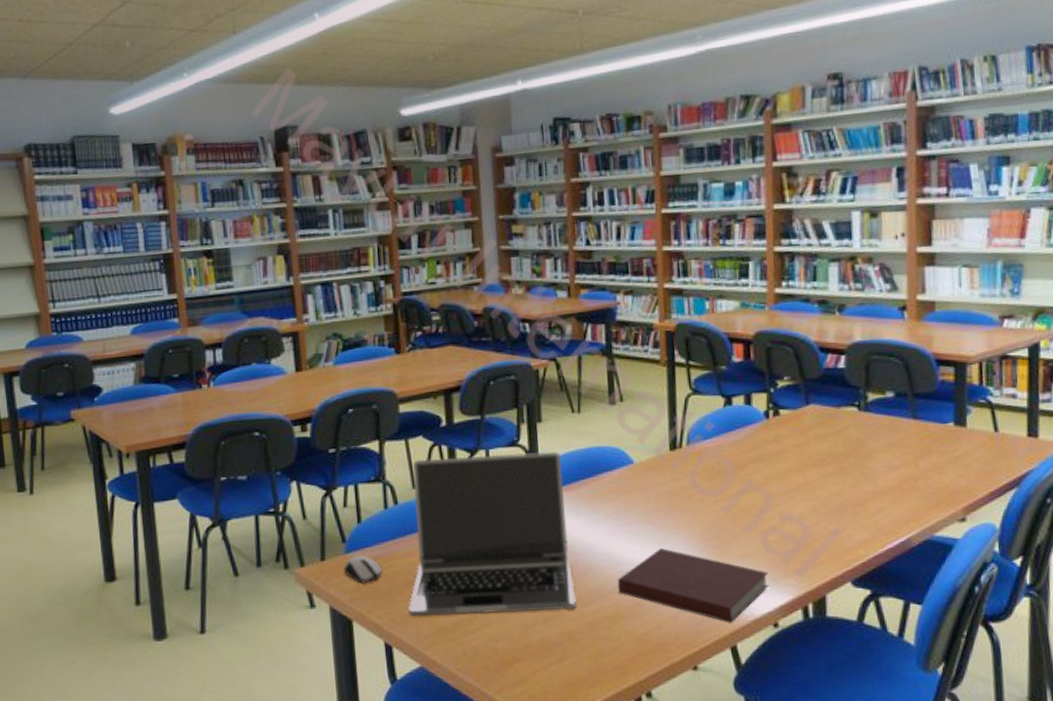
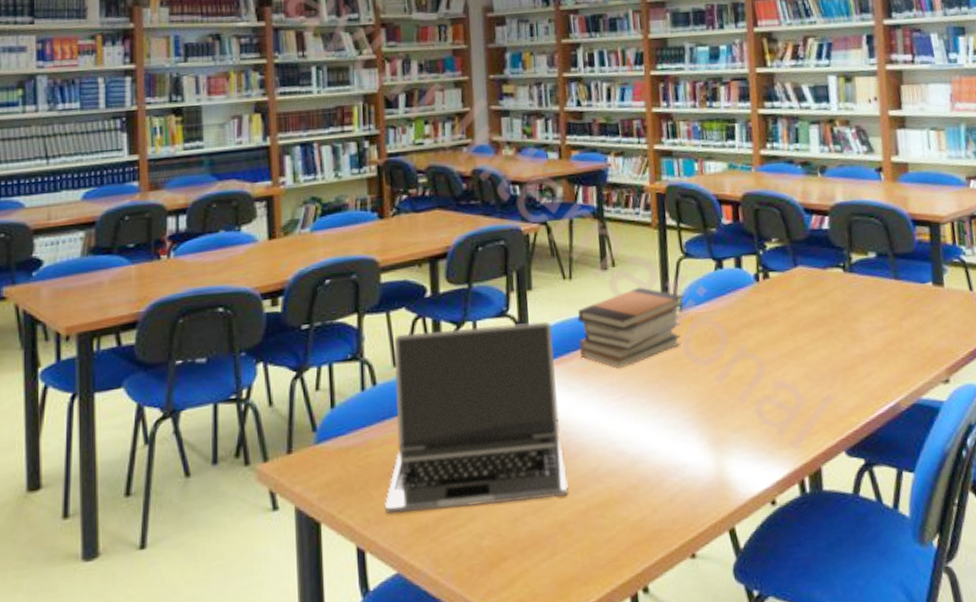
computer mouse: present [342,554,383,584] -> none [312,444,357,479]
book stack: none [586,421,692,497] -> present [577,287,684,368]
notebook: present [617,548,769,623] -> none [611,423,766,503]

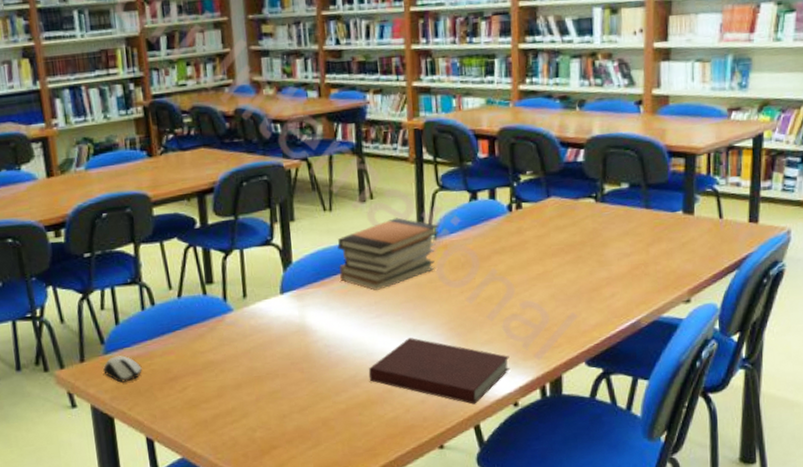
computer mouse: none [312,444,357,479] -> present [102,355,142,383]
laptop: present [385,321,569,515] -> none [168,249,330,412]
notebook: none [611,423,766,503] -> present [368,338,510,405]

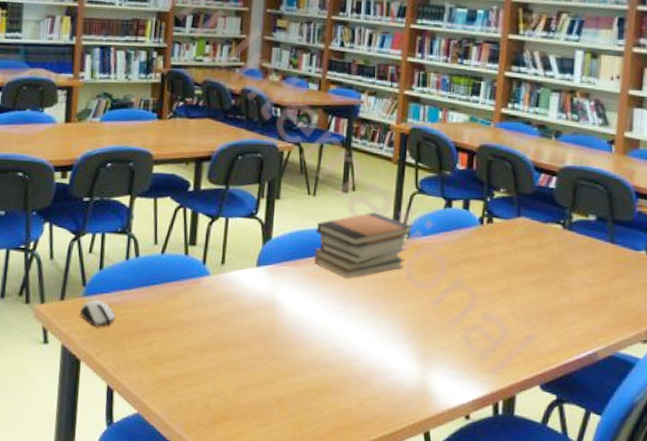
notebook: present [368,338,510,405] -> none [328,331,466,410]

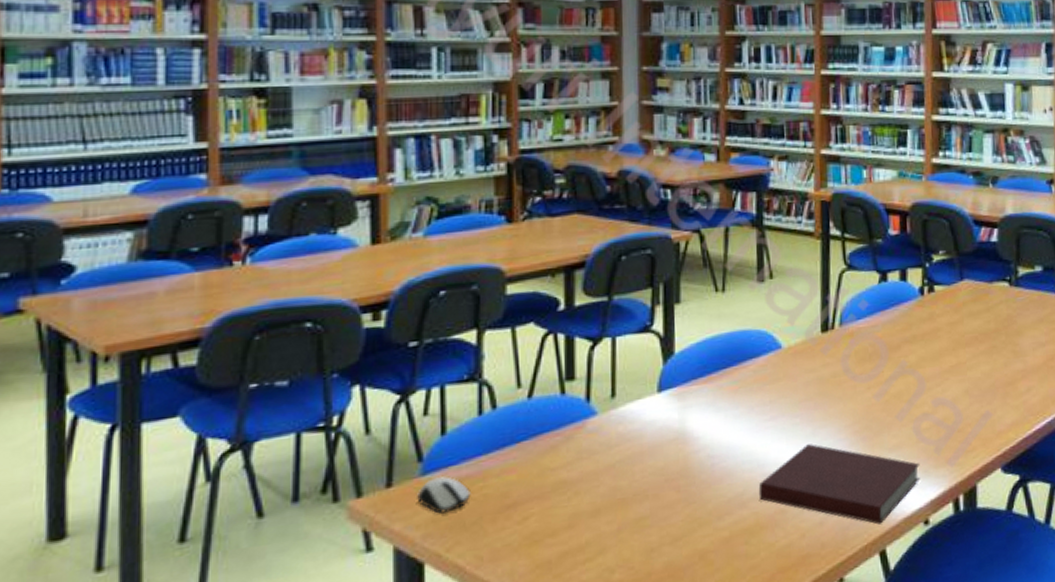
book stack: present [314,212,413,279] -> none [729,300,845,387]
notebook: none [328,331,466,410] -> present [758,444,921,525]

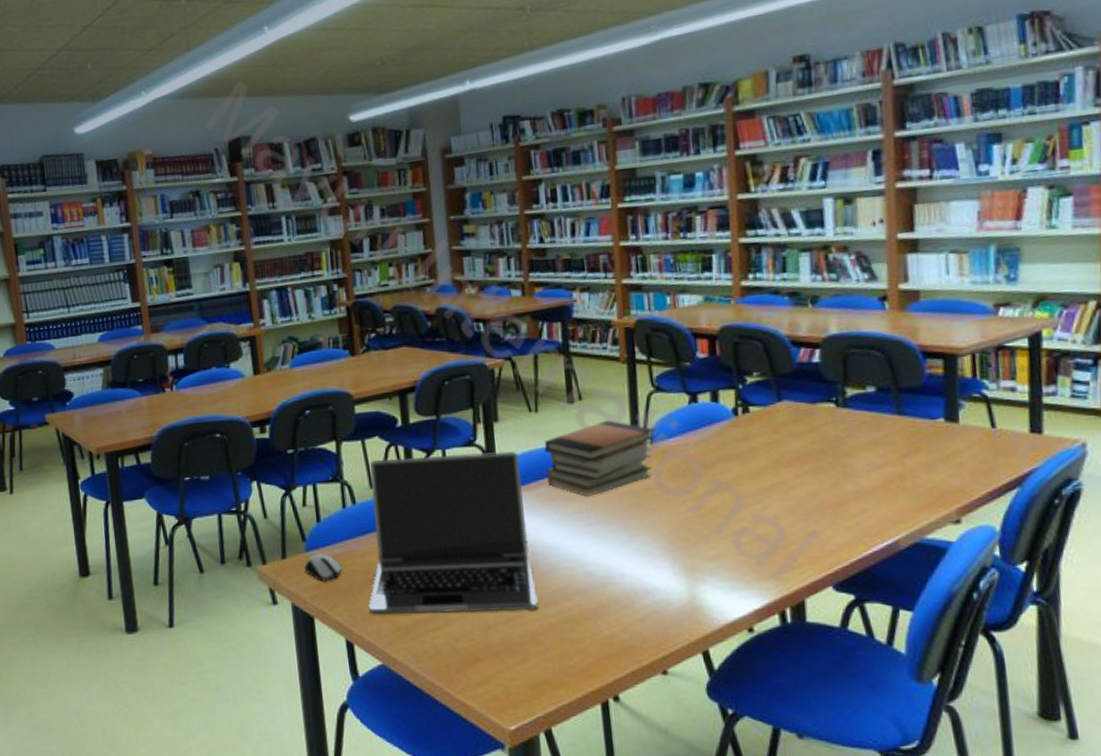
laptop: none [502,337,711,551] -> present [369,451,539,615]
book stack: none [729,300,845,387] -> present [544,420,655,497]
notebook: present [758,444,921,525] -> none [580,549,743,627]

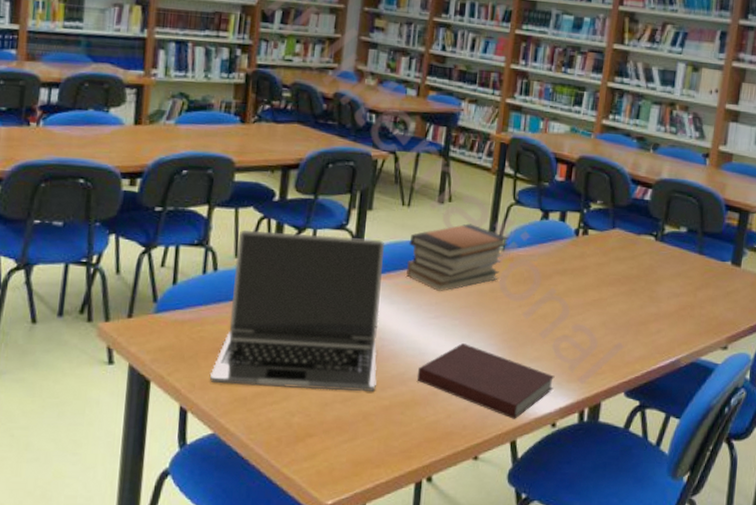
computer mouse: present [303,553,343,582] -> none [149,316,191,345]
notebook: none [580,549,743,627] -> present [417,343,555,419]

